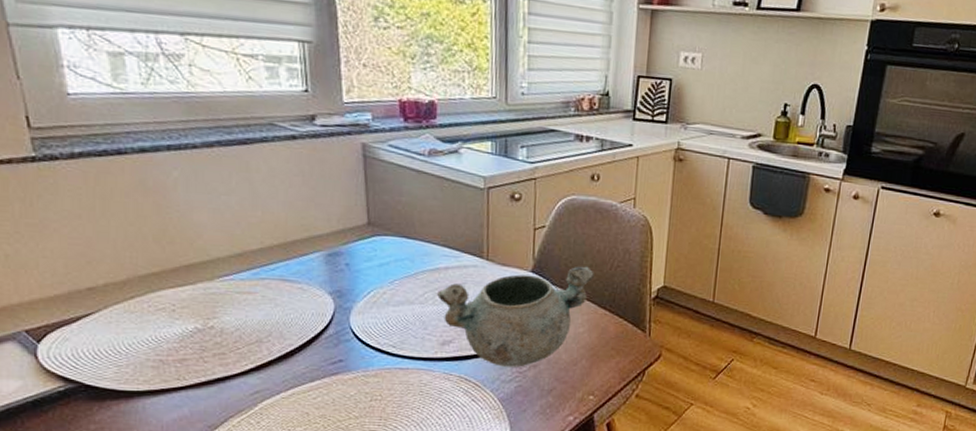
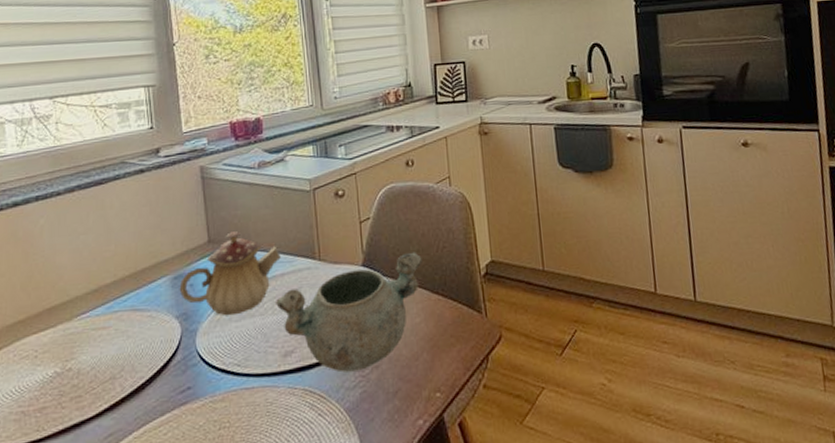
teapot: none [333,218,446,300] -> present [179,231,281,316]

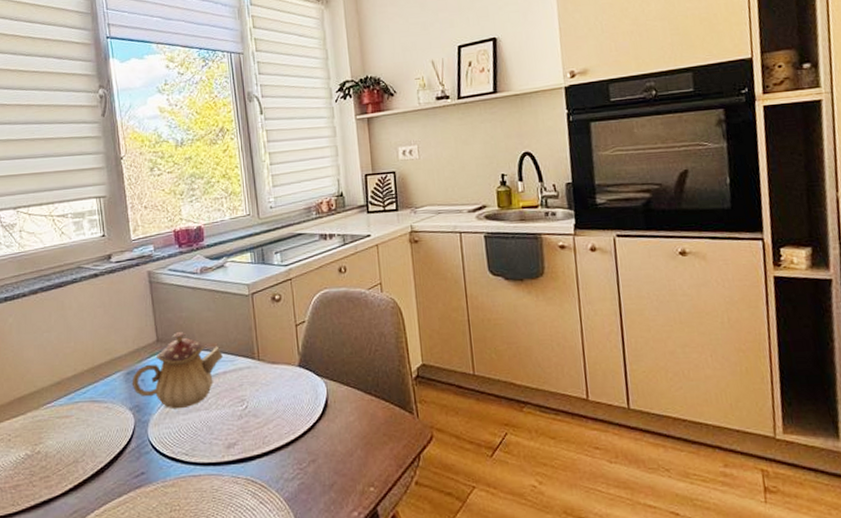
decorative bowl: present [276,252,423,373] -> none [219,354,356,465]

